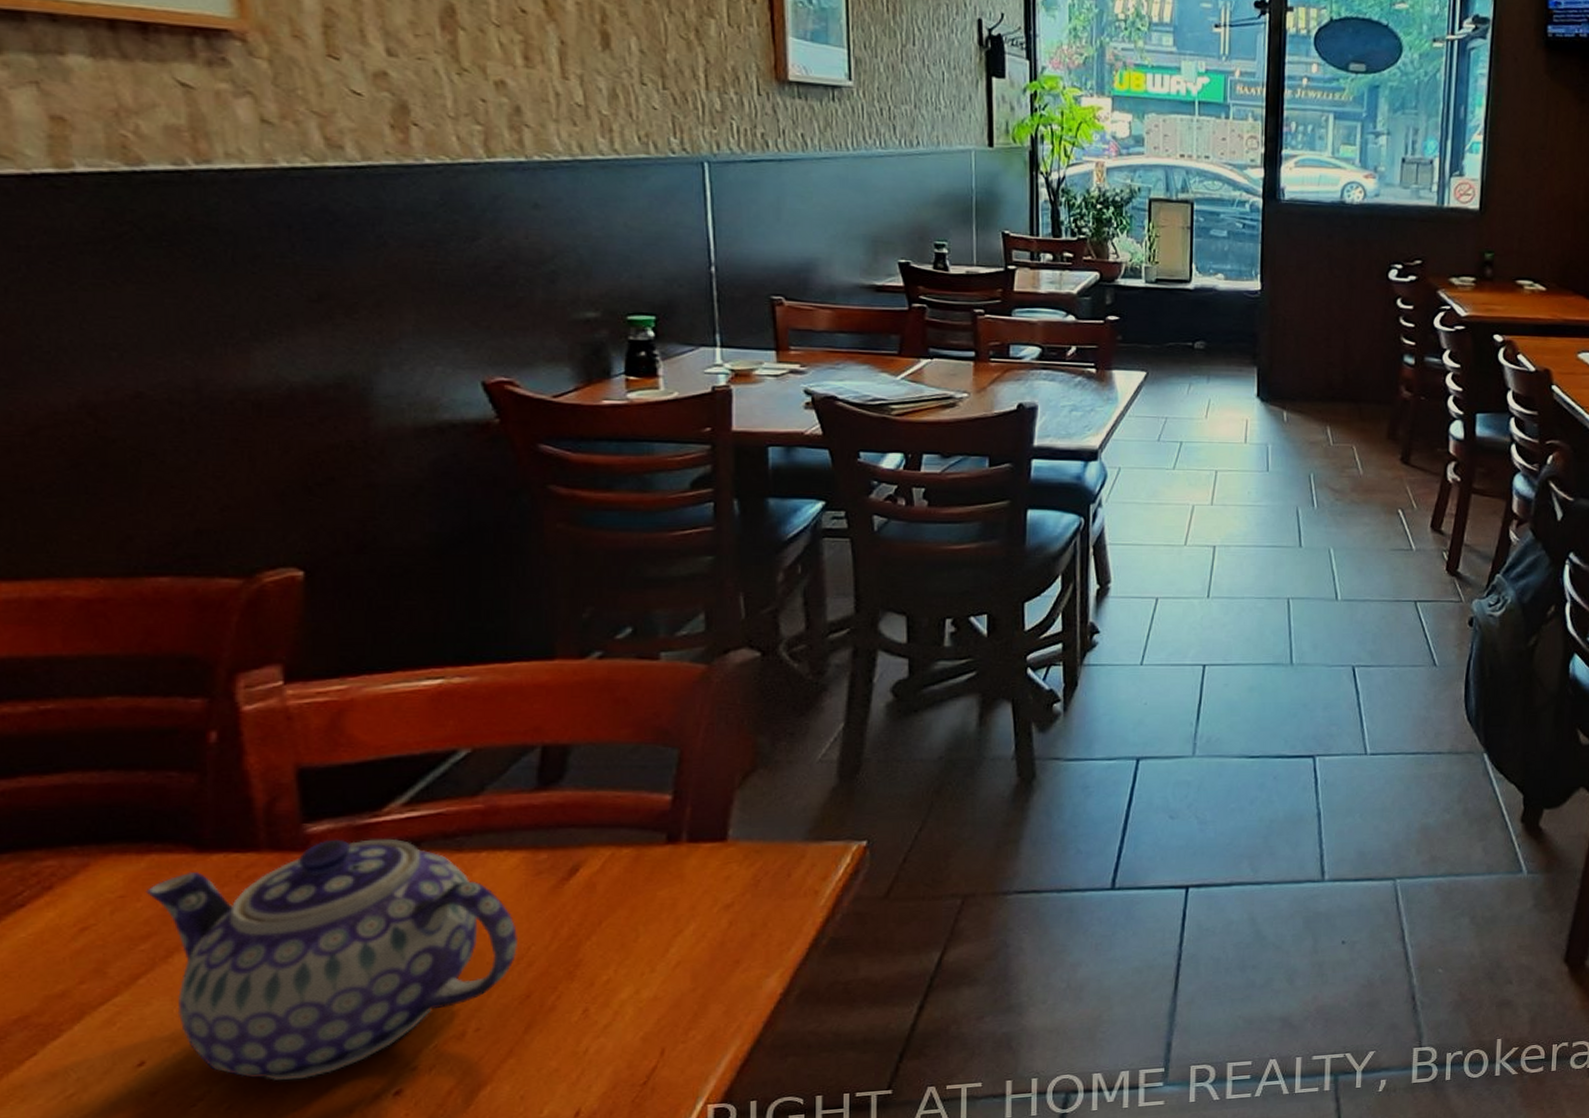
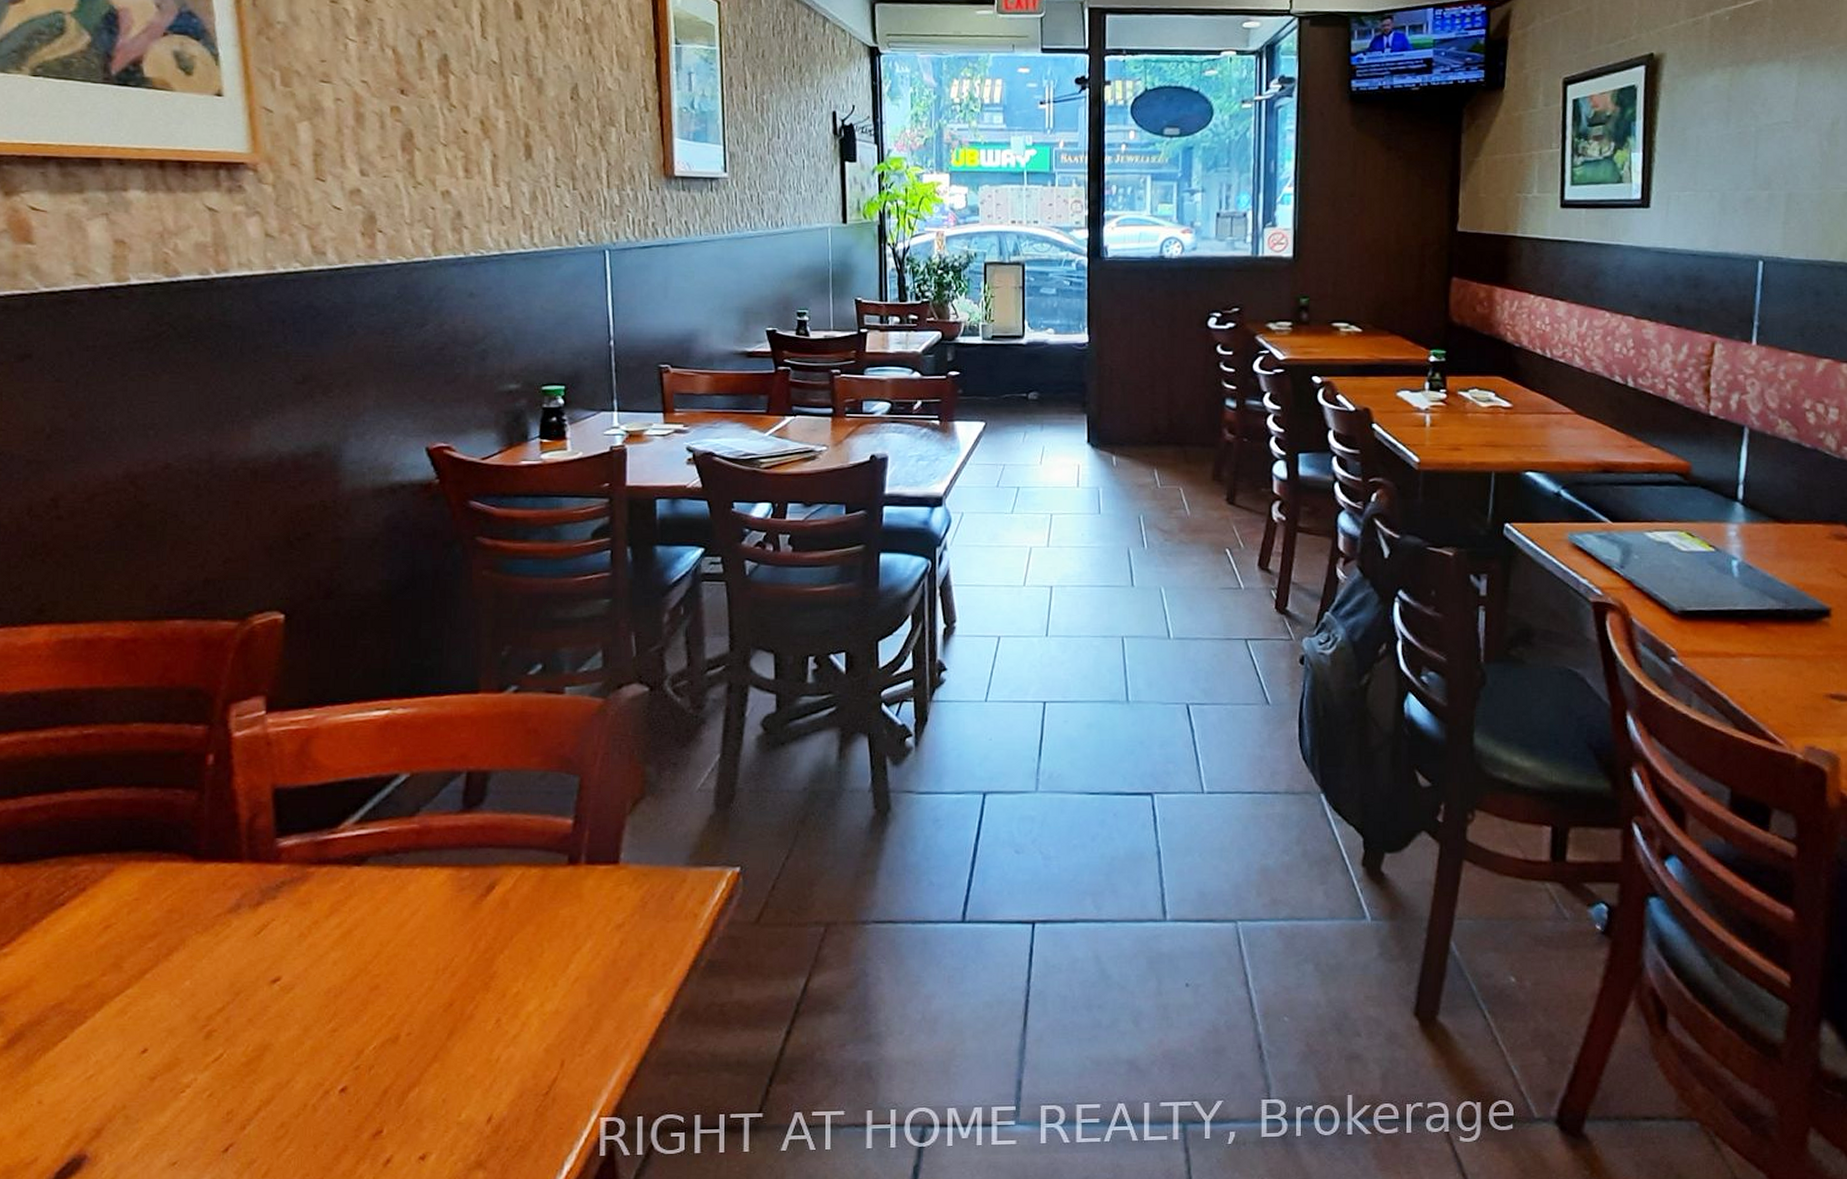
teapot: present [146,838,519,1080] -> none [154,853,444,1073]

